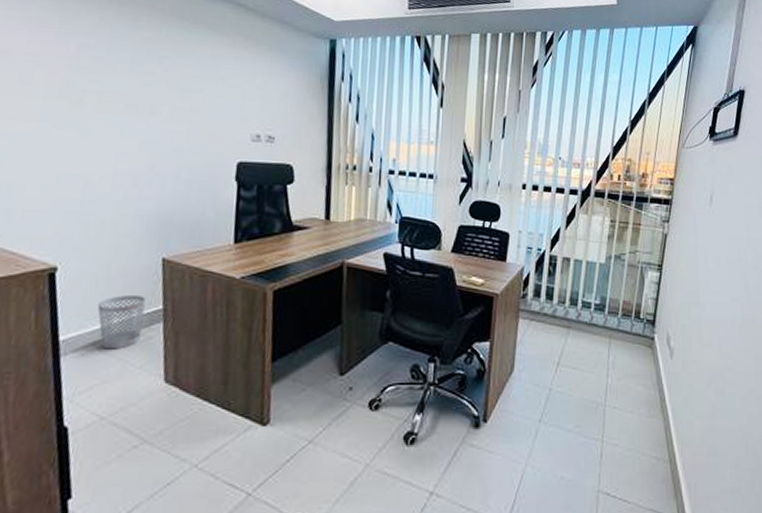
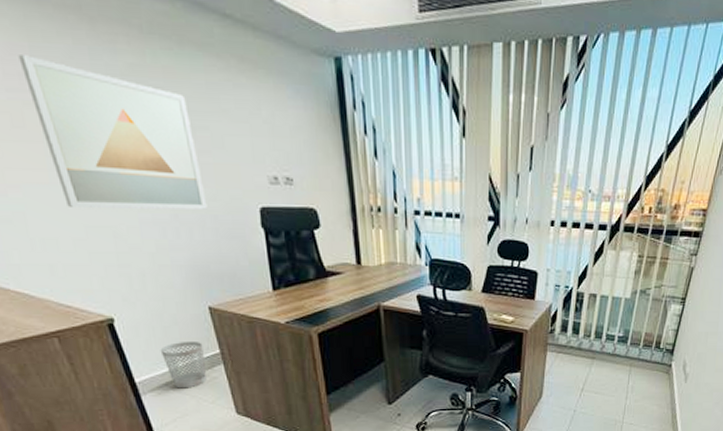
wall art: none [46,27,189,162] -> present [18,55,208,210]

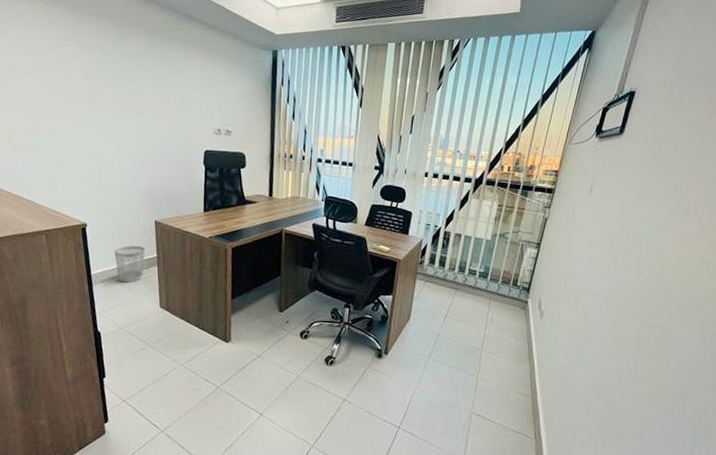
wall art: present [18,55,208,210] -> none [67,45,169,150]

